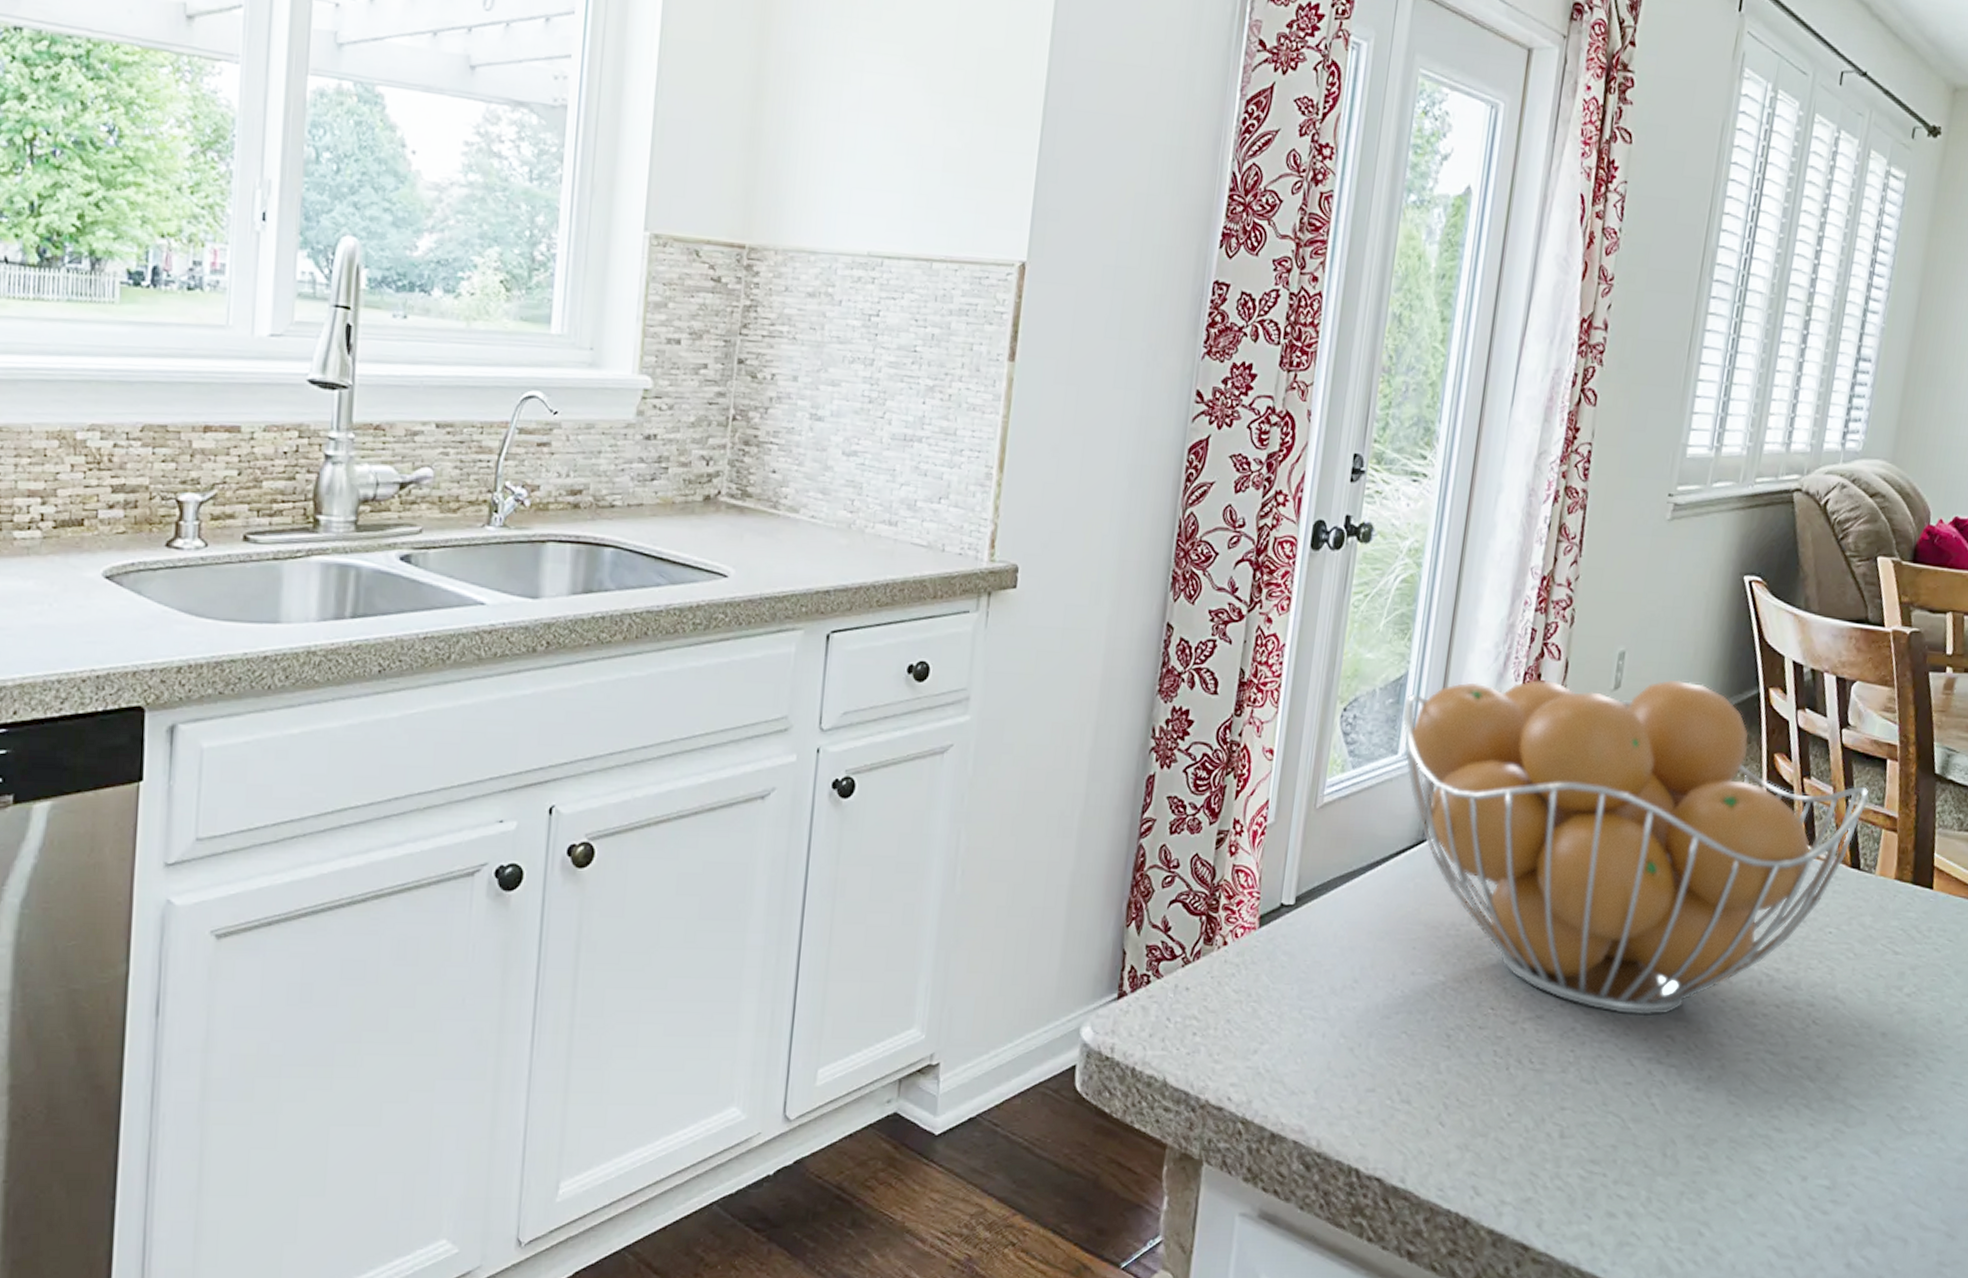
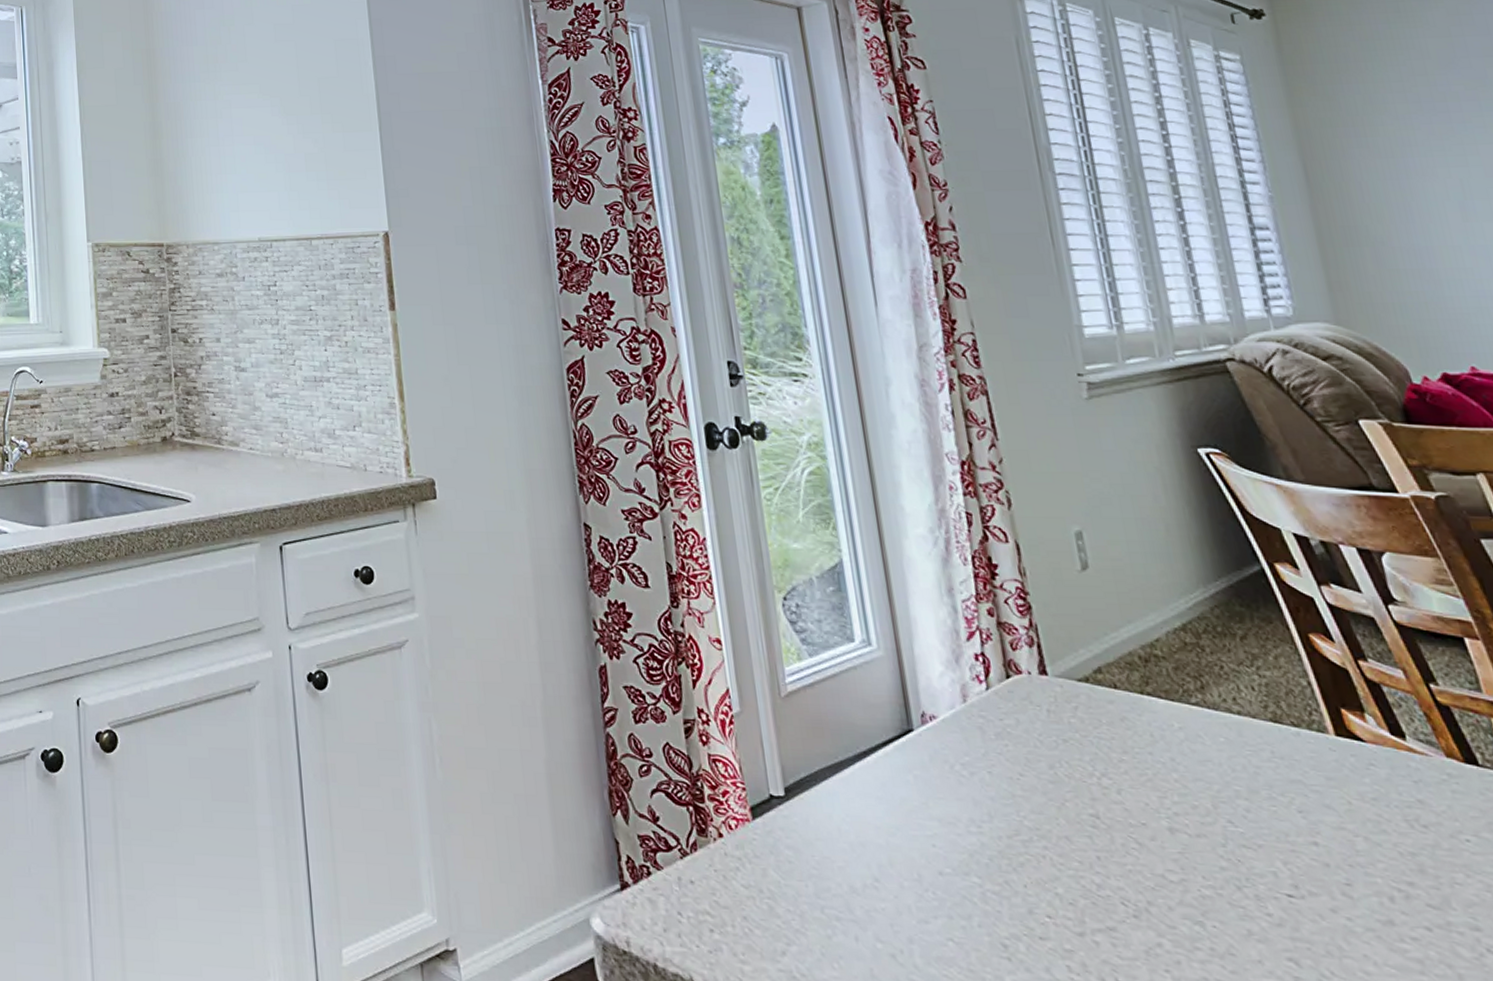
fruit basket: present [1403,680,1869,1015] -> none [847,559,1457,933]

